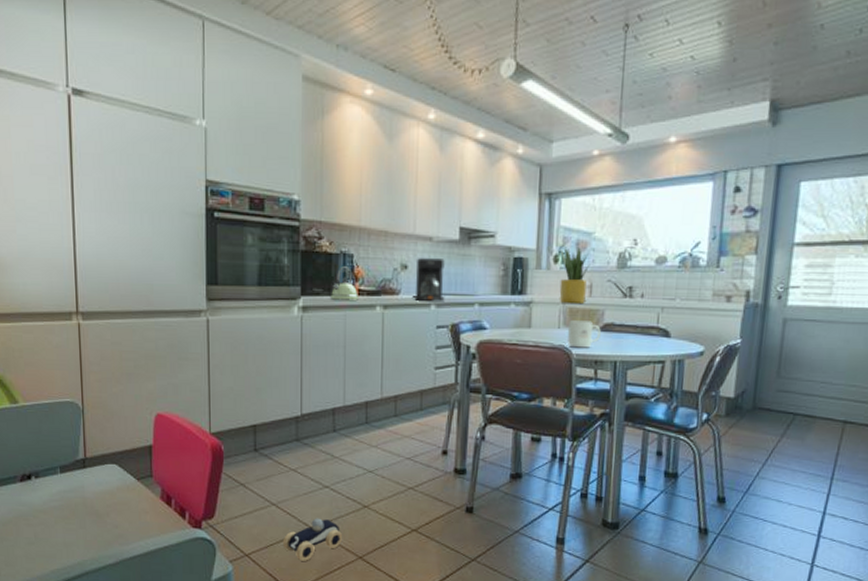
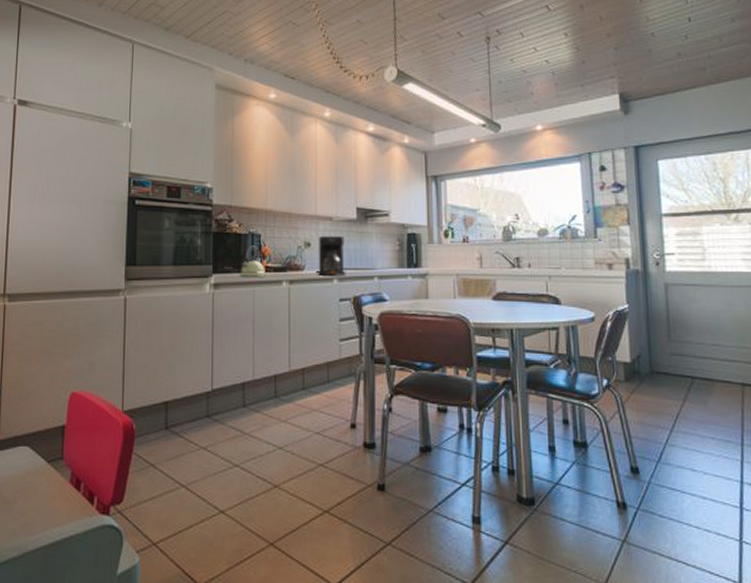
toy car: present [282,518,343,561] -> none [191,500,254,550]
planter: present [559,247,591,303] -> none [449,223,478,274]
mug: present [567,320,601,348] -> none [463,290,495,317]

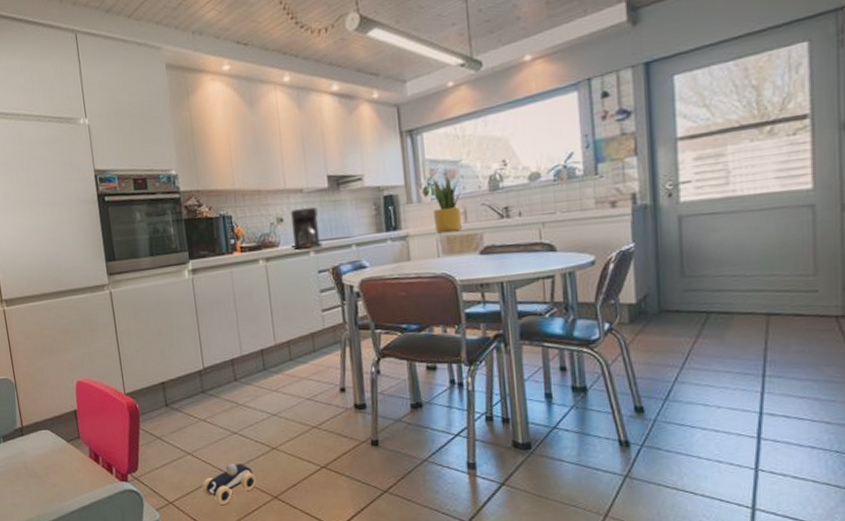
toy car: none [191,500,254,550] -> present [201,463,257,505]
kettle: present [239,246,266,277] -> none [215,228,242,260]
planter: none [449,223,478,274] -> present [429,176,462,233]

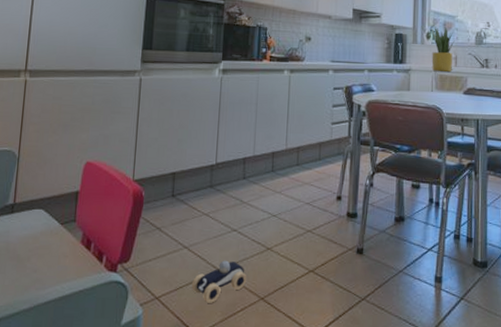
coffee maker: present [291,207,323,250] -> none [316,32,341,68]

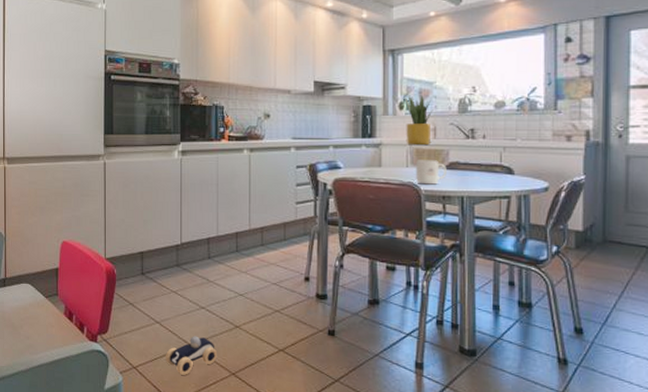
mug: none [438,85,465,108] -> present [415,160,447,185]

